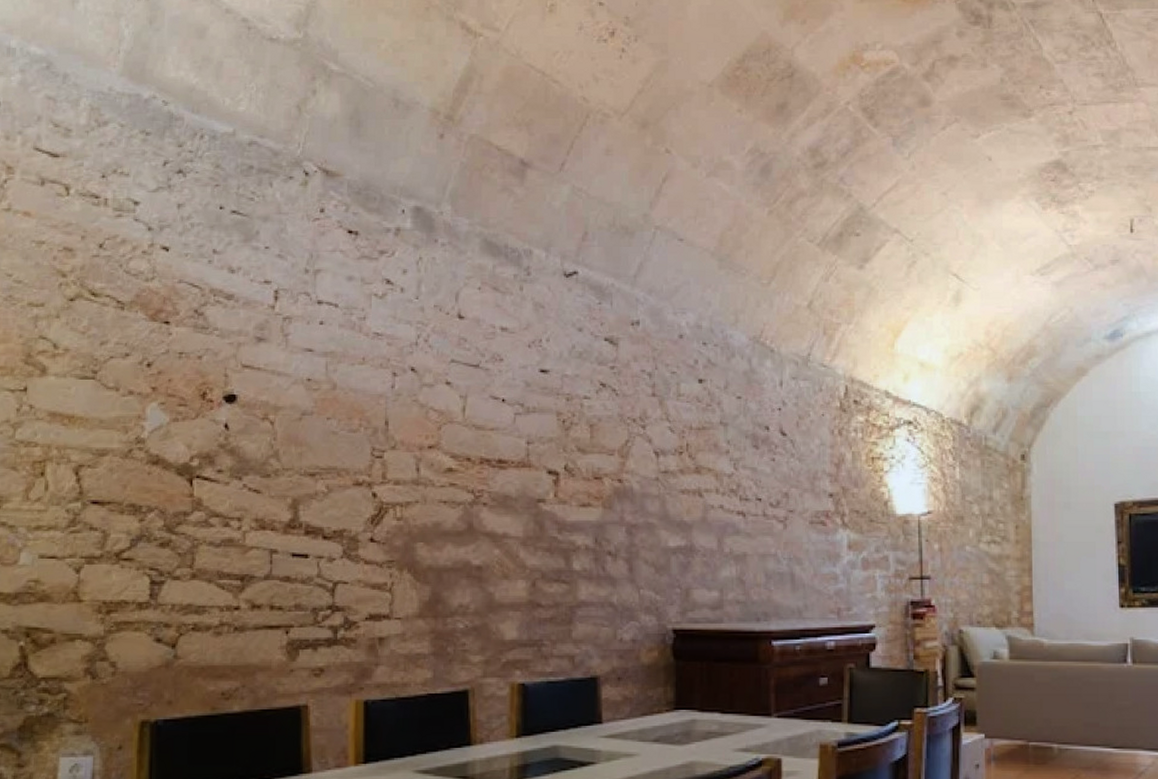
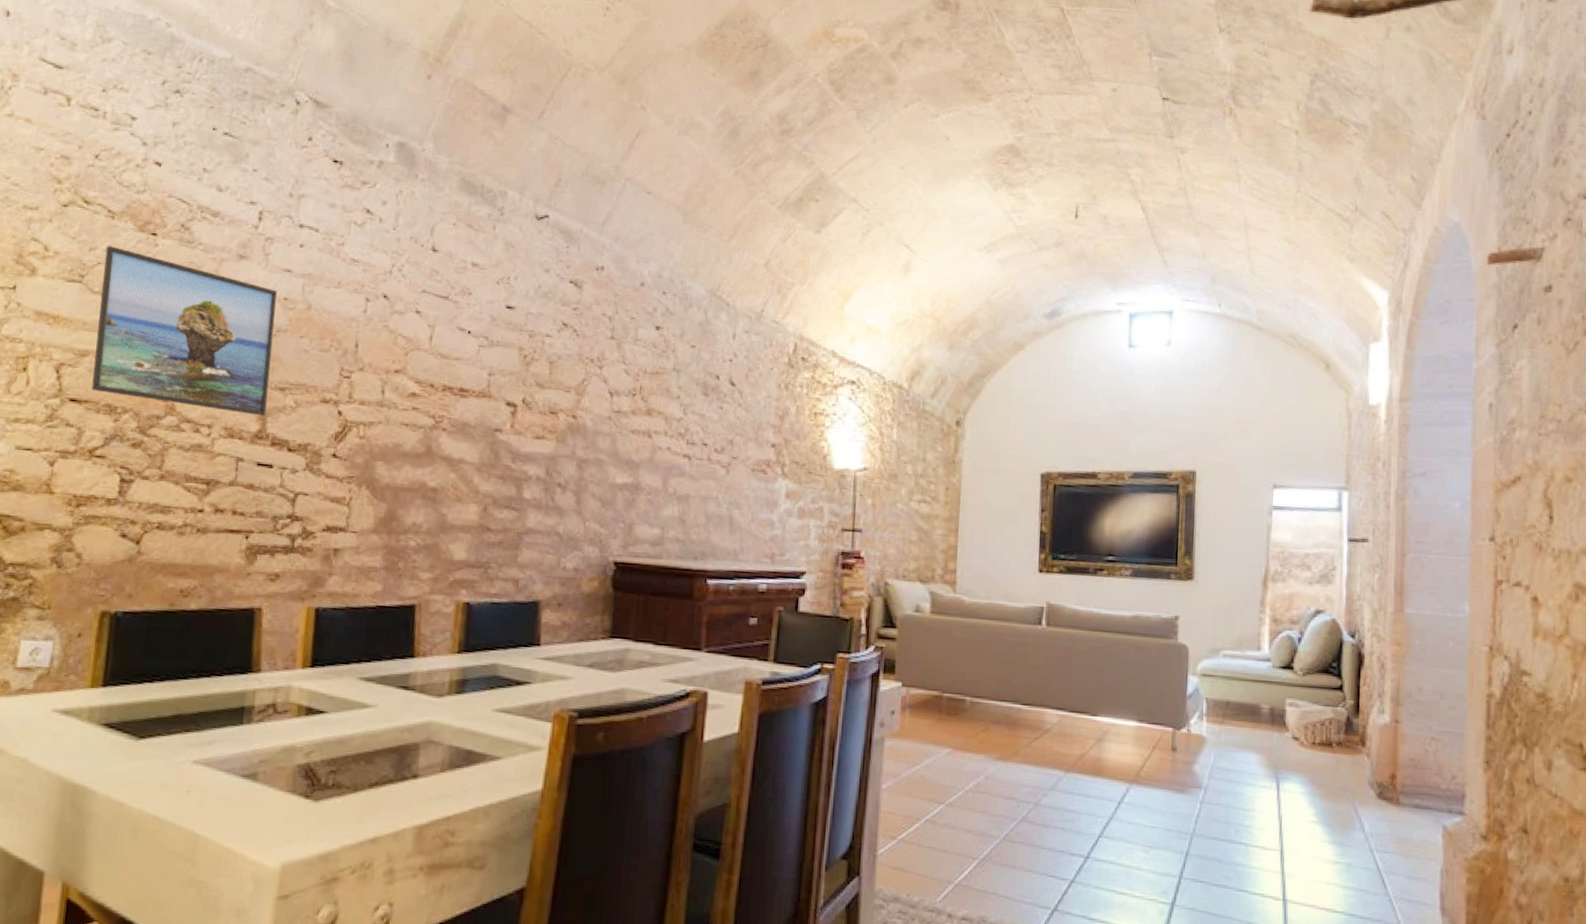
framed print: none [113,338,300,504] -> present [91,246,278,416]

